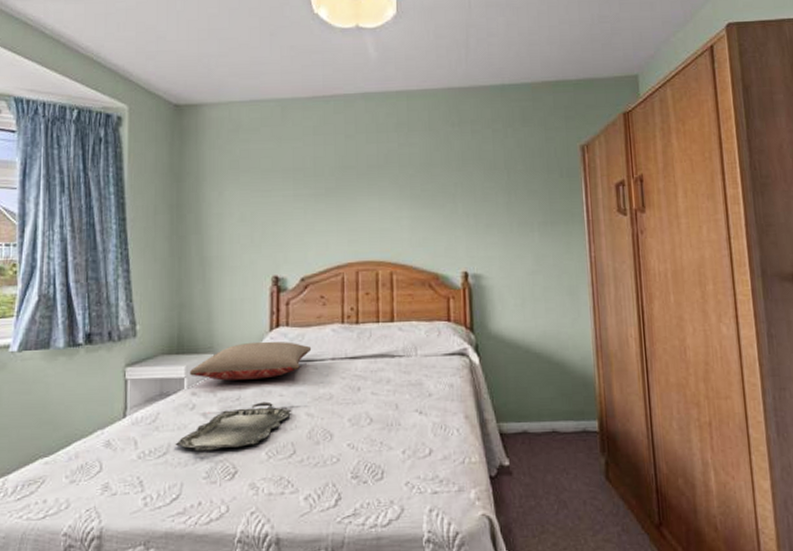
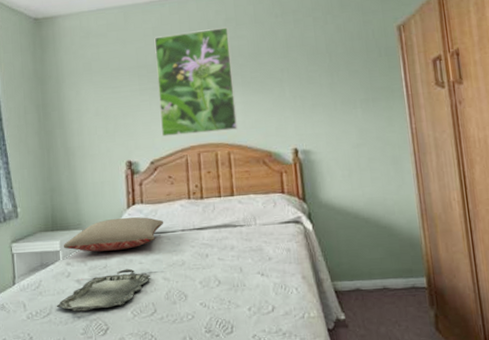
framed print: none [314,132,403,250] -> present [154,27,238,137]

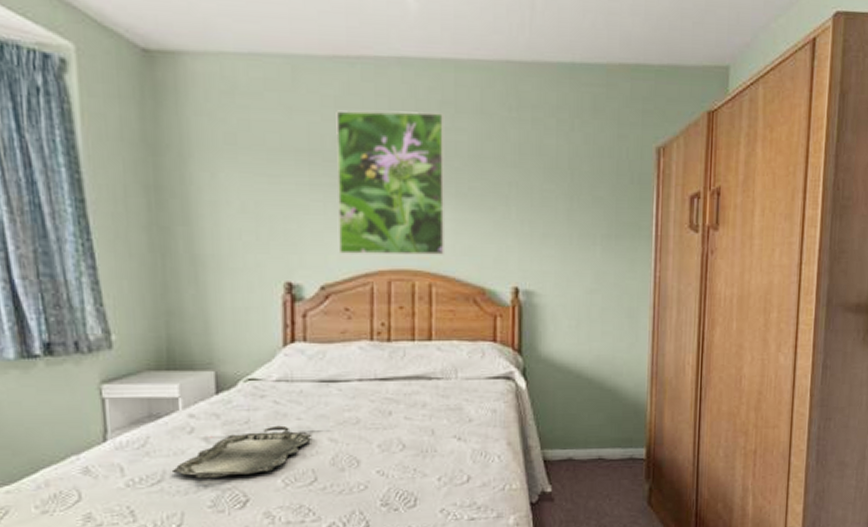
pillow: present [63,217,164,252] -> none [184,358,335,402]

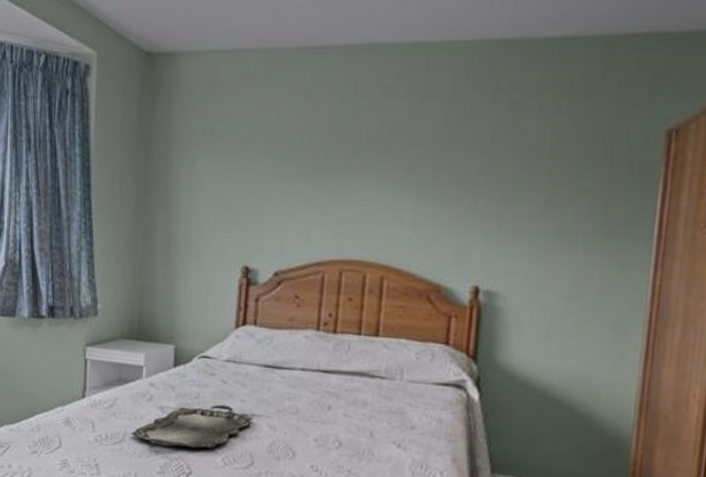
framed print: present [336,110,445,255] -> none [294,98,412,247]

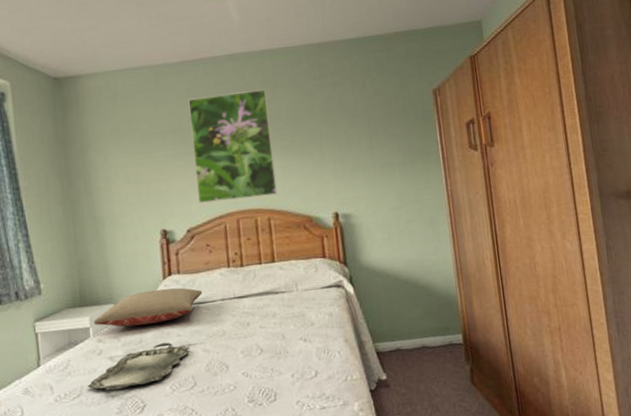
pillow: none [148,338,280,380] -> present [93,287,203,327]
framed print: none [294,98,412,247] -> present [188,89,277,203]

